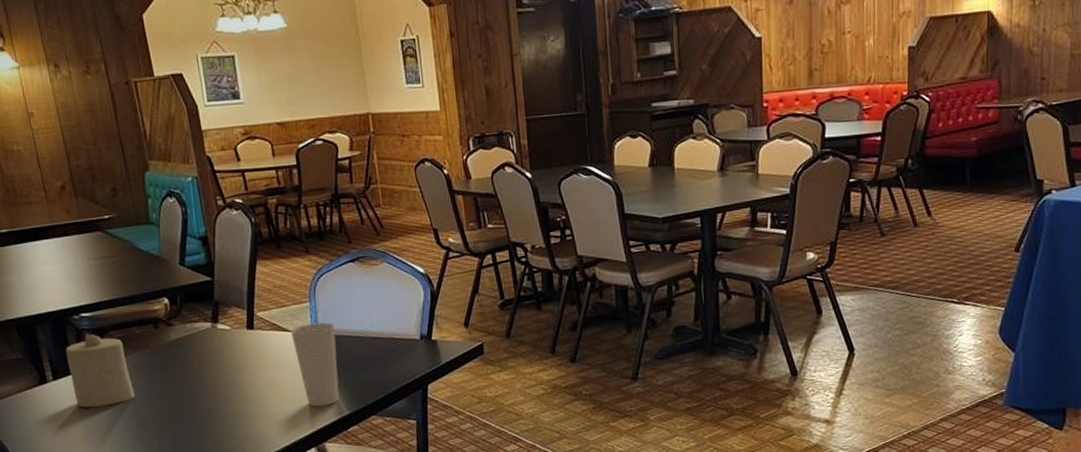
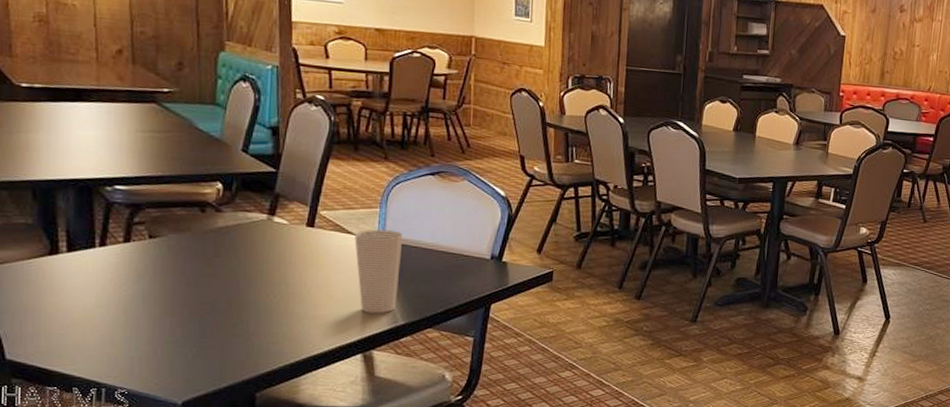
candle: present [65,333,135,408] -> none [88,207,165,287]

